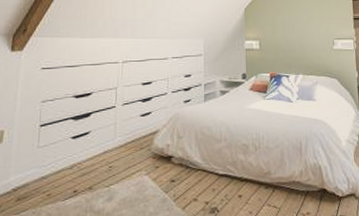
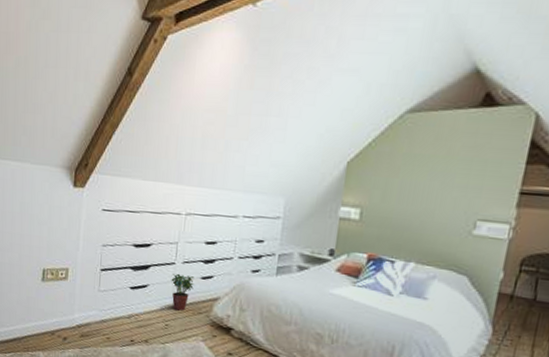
potted plant: none [112,115,134,150] -> present [171,273,195,311]

